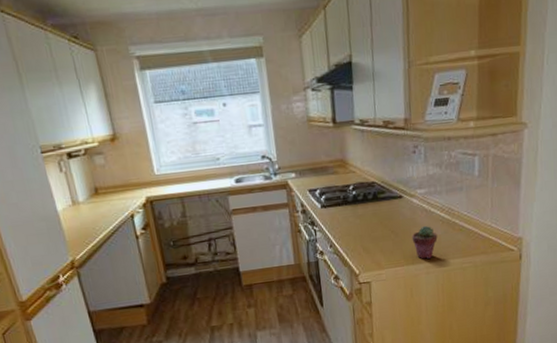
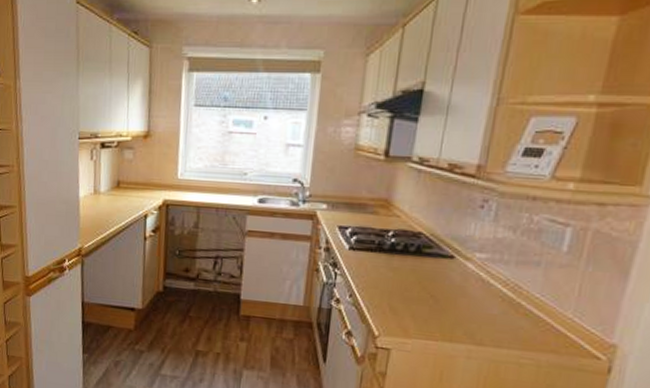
potted succulent: present [411,225,438,259] -> none [455,298,492,341]

